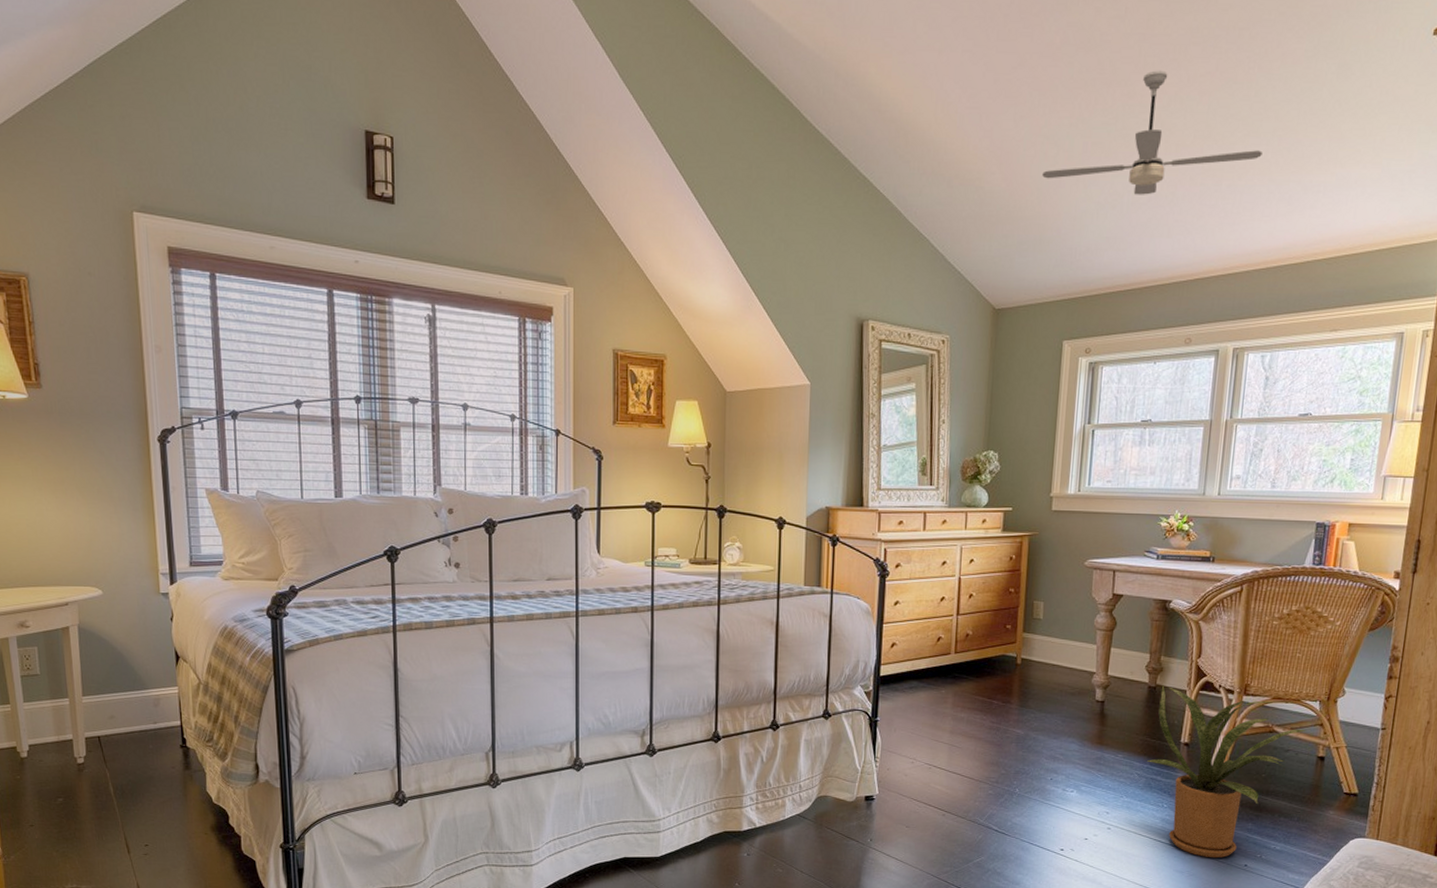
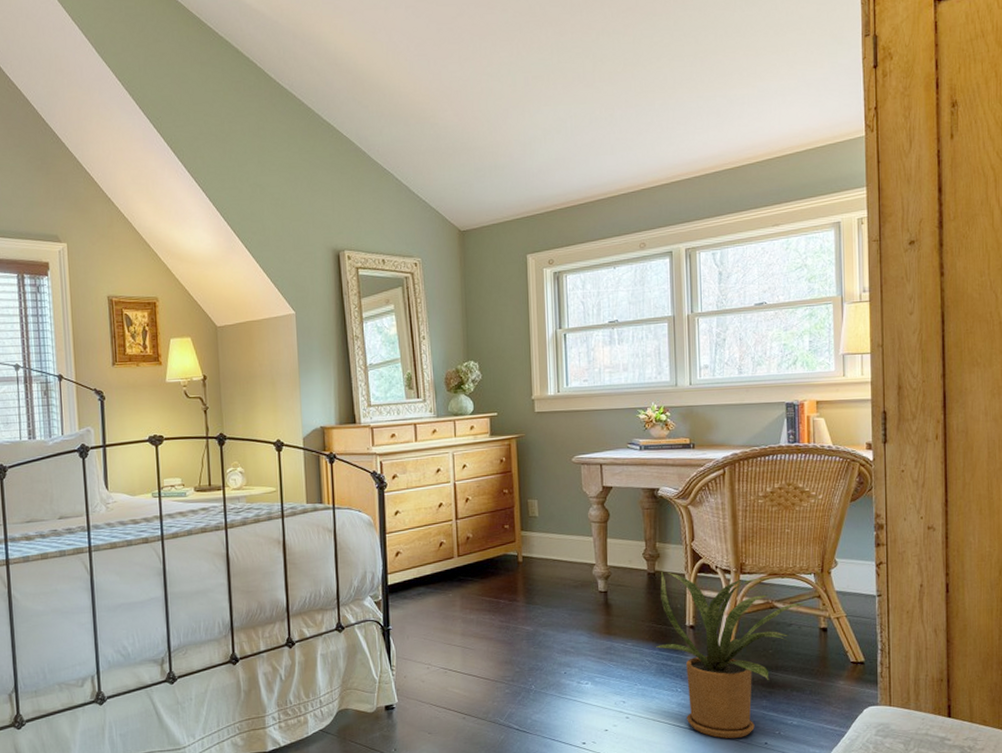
ceiling fan: present [1042,70,1262,195] -> none [490,9,688,119]

